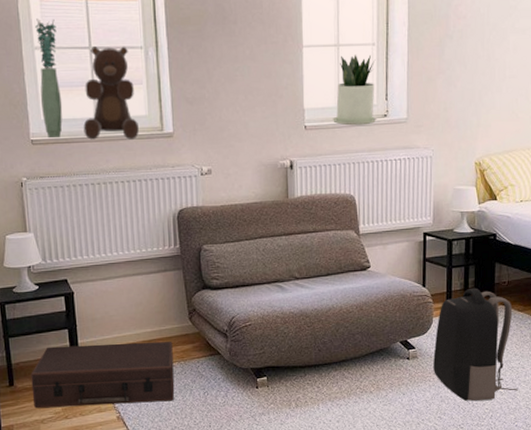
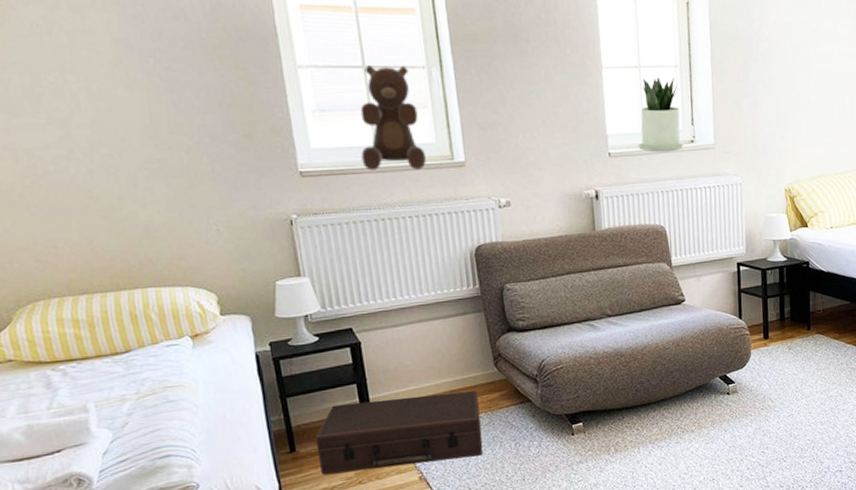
vase: present [35,19,63,139] -> none [297,33,336,170]
backpack: present [433,288,518,401] -> none [753,317,837,434]

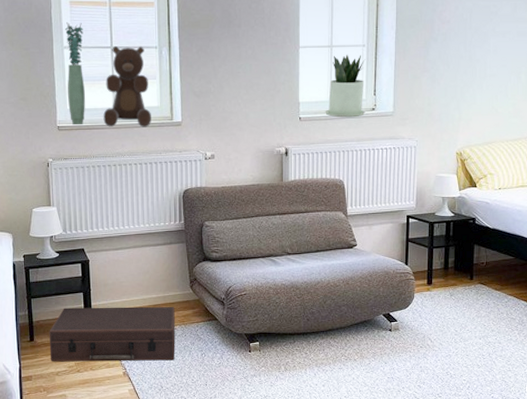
vase: none [297,33,336,170] -> present [65,22,85,125]

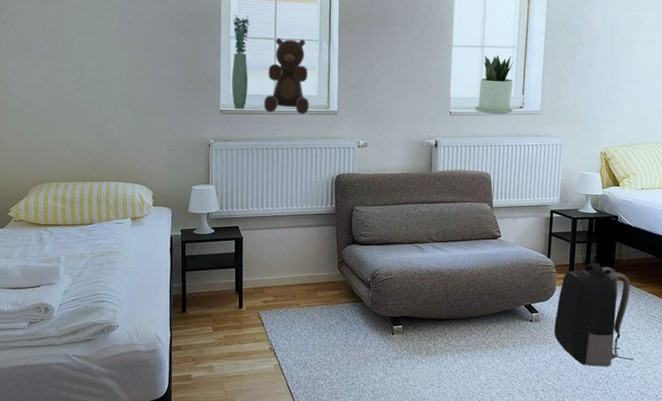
suitcase: present [49,306,175,362] -> none [200,282,322,339]
backpack: none [414,267,494,372] -> present [554,262,633,366]

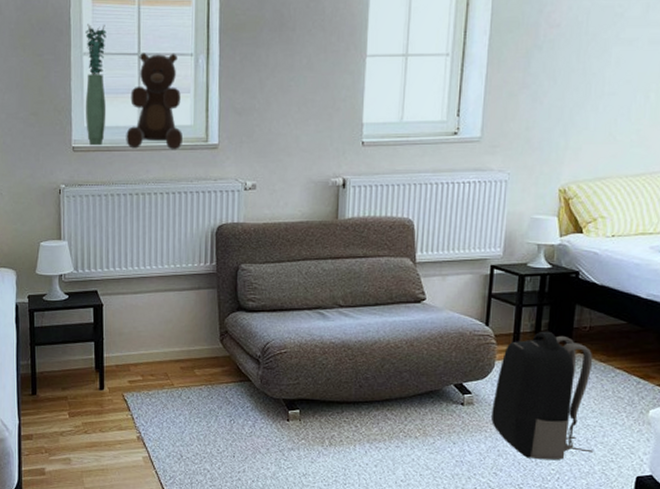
planter: present [475,55,515,114] -> none [394,66,449,143]

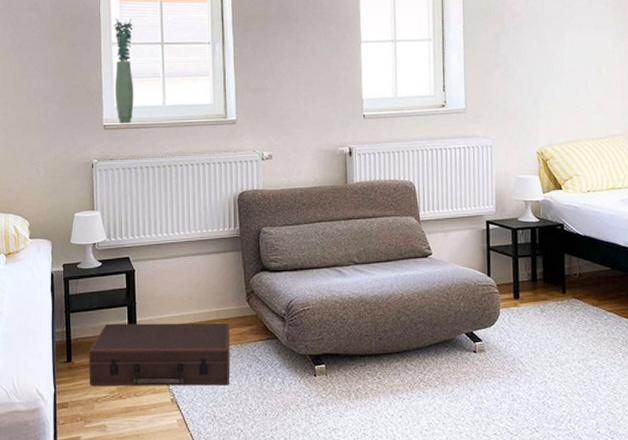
suitcase: none [54,358,201,426] -> present [89,322,230,386]
teddy bear: present [126,52,182,150] -> none [152,41,204,126]
backpack: present [491,331,593,460] -> none [502,279,598,401]

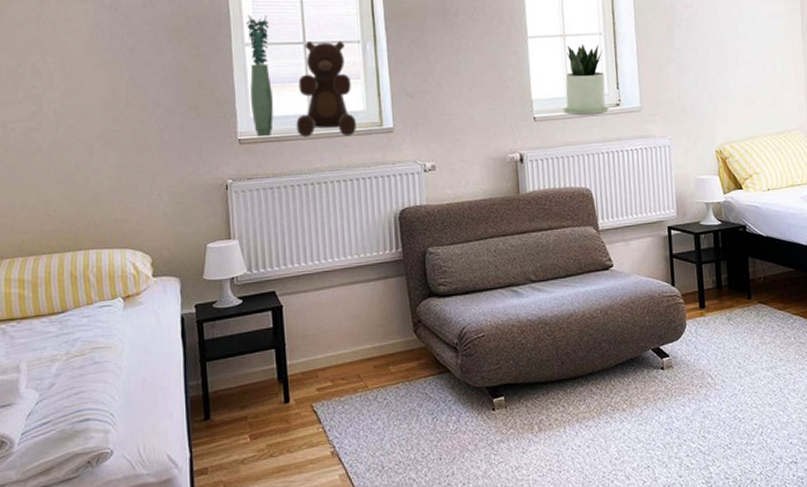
suitcase: present [89,322,230,386] -> none [230,359,398,445]
teddy bear: none [152,41,204,126] -> present [296,40,356,138]
planter: none [391,49,435,115] -> present [563,44,609,116]

